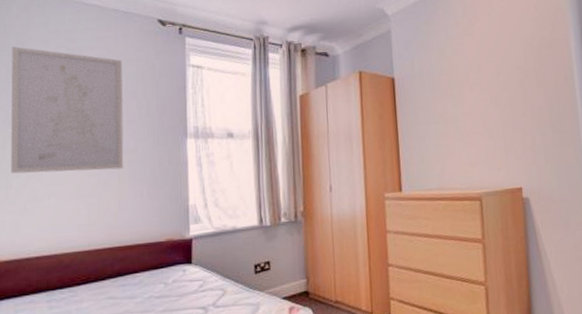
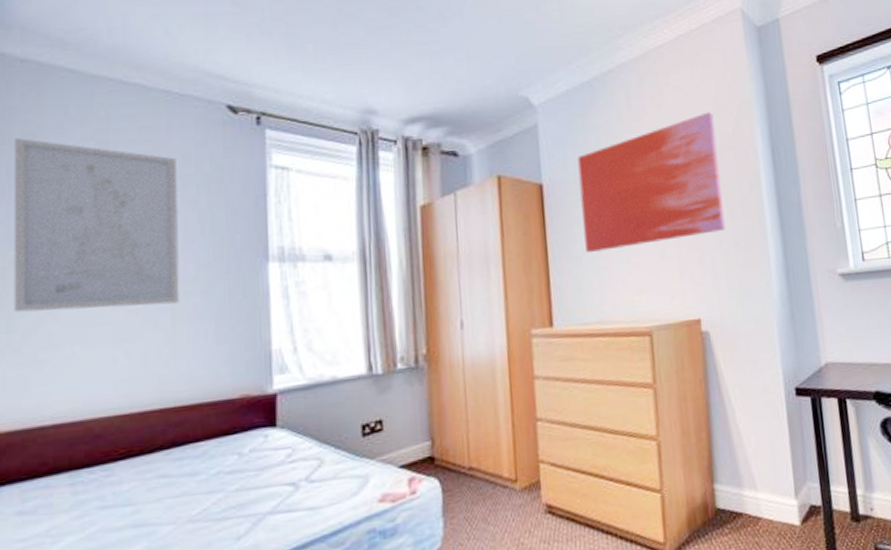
wall art: none [422,18,543,132] -> present [577,112,725,252]

